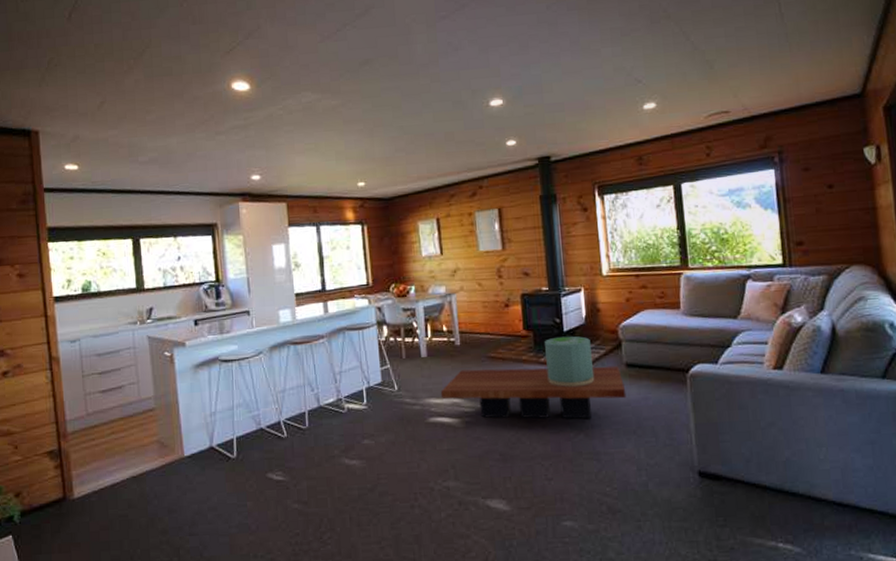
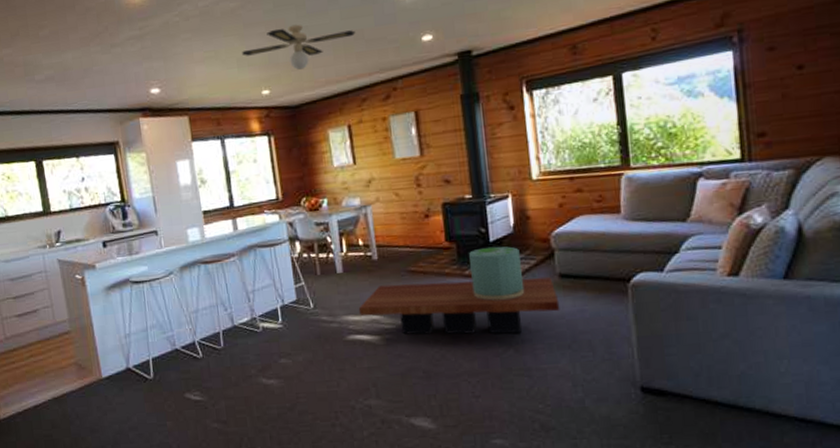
ceiling fan: none [341,123,447,165] -> present [242,24,356,70]

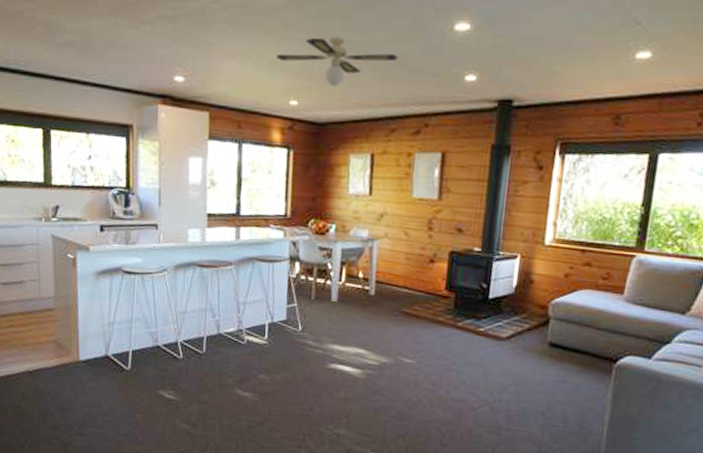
coffee table: present [358,277,560,335] -> none [345,321,544,393]
decorative container: present [469,246,525,301] -> none [461,303,516,358]

